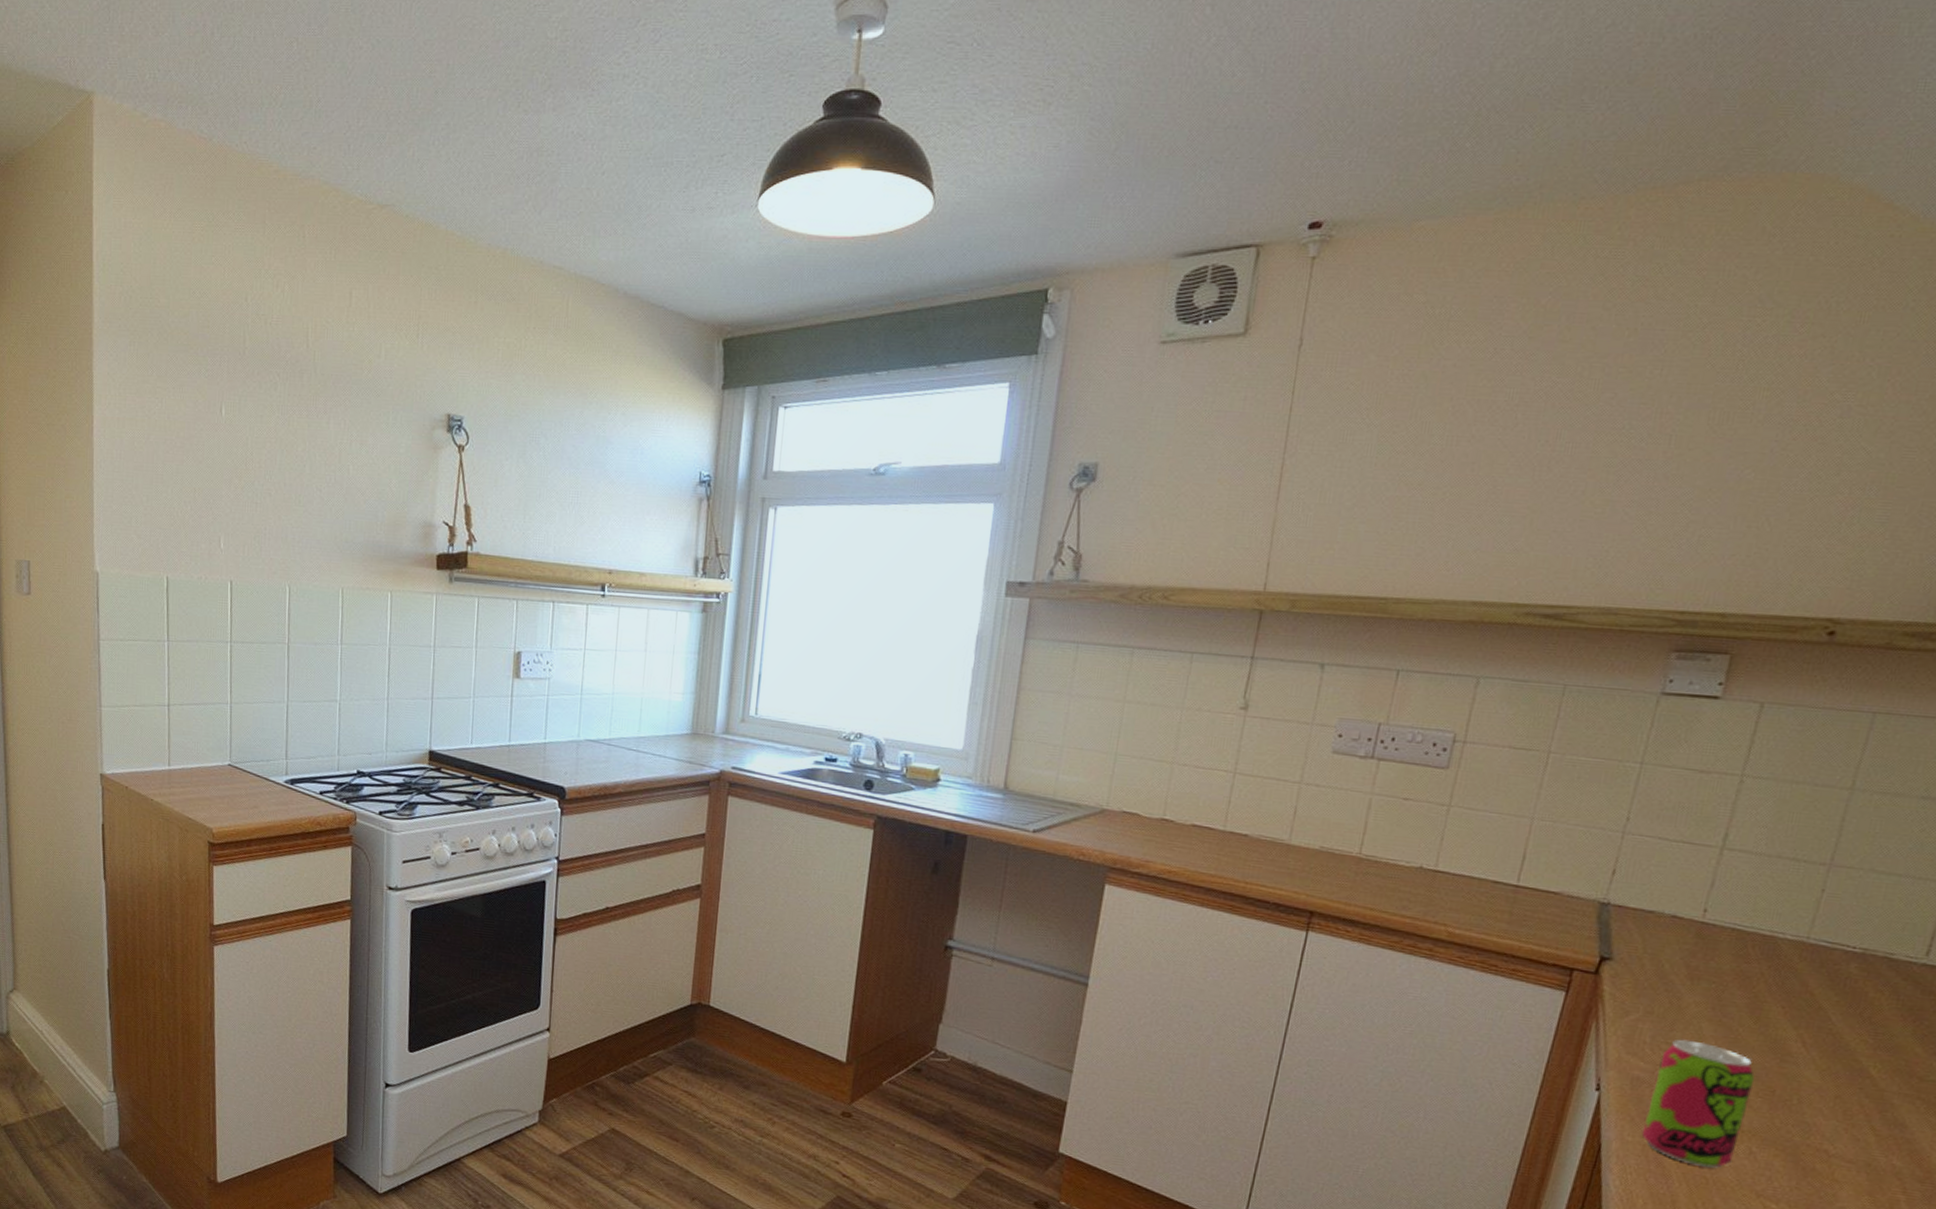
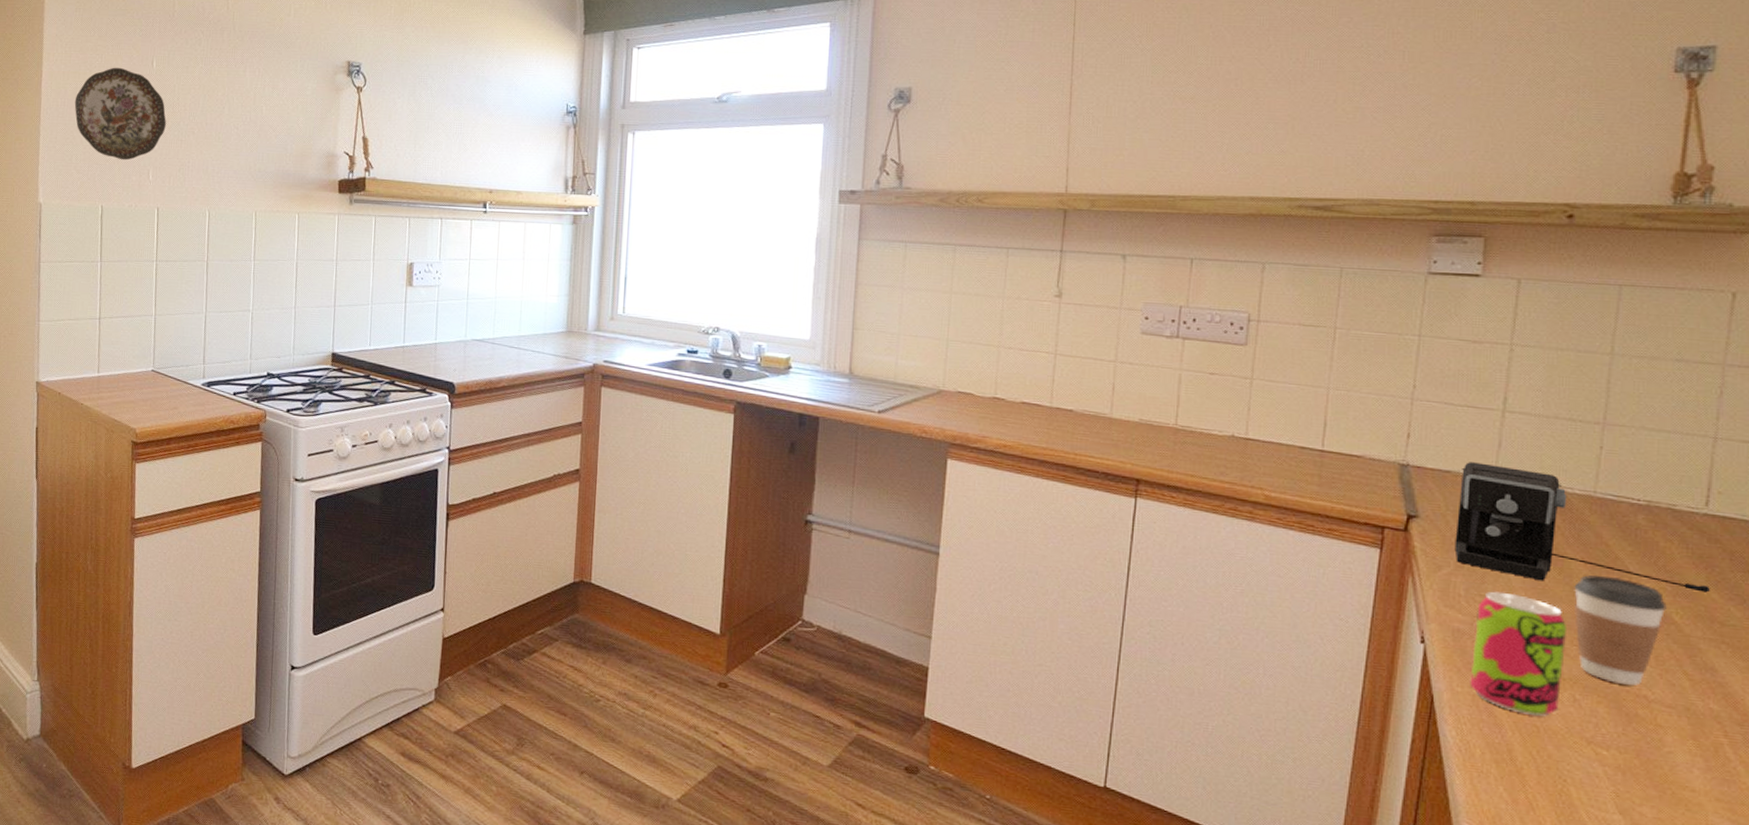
decorative plate: none [132,414,239,525] -> present [74,67,166,161]
coffee maker: none [1646,902,1915,1047] -> present [1454,462,1710,593]
coffee cup: none [1761,1025,1865,1140] -> present [1574,575,1667,686]

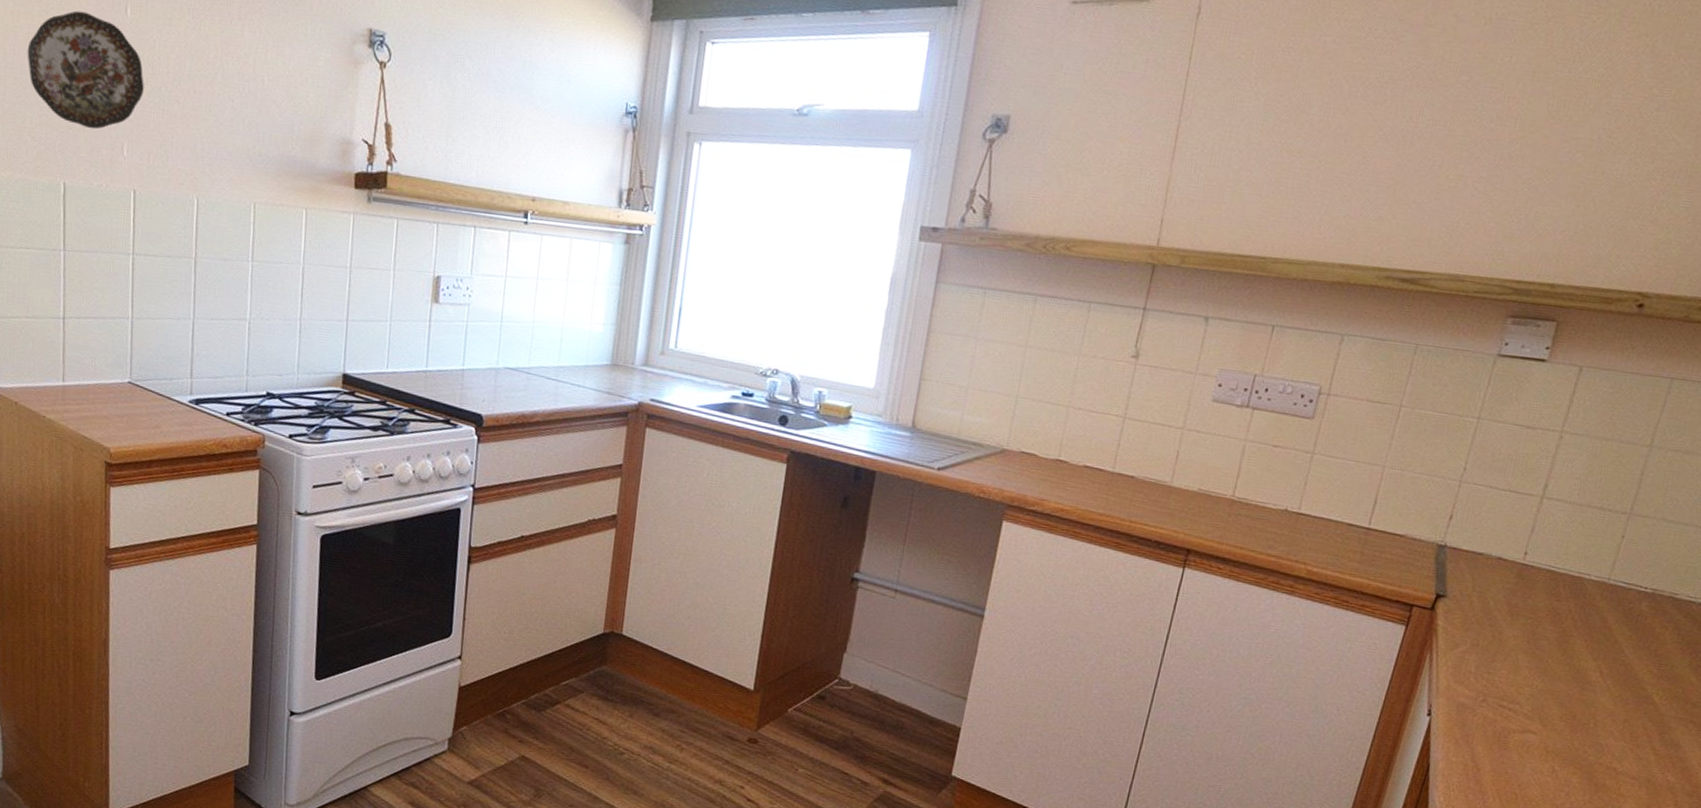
coffee maker: present [1454,462,1710,593] -> none [1473,545,1691,676]
beverage can: present [1470,591,1567,716] -> none [1464,669,1560,785]
coffee cup: present [1574,575,1667,686] -> none [1564,657,1650,759]

